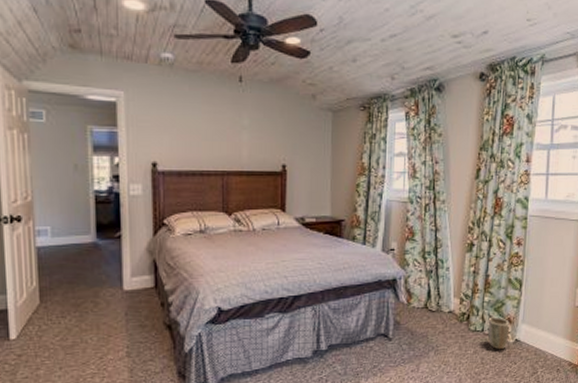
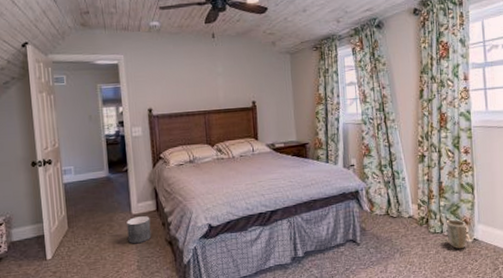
planter: none [116,293,147,326] -> present [127,216,152,244]

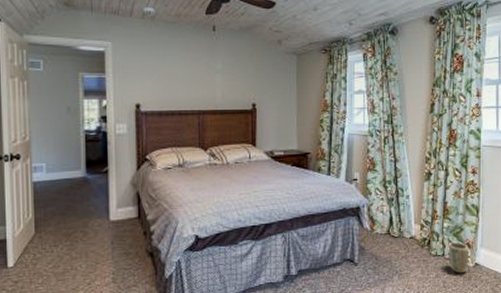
planter: present [127,216,152,244] -> none [103,223,131,254]

